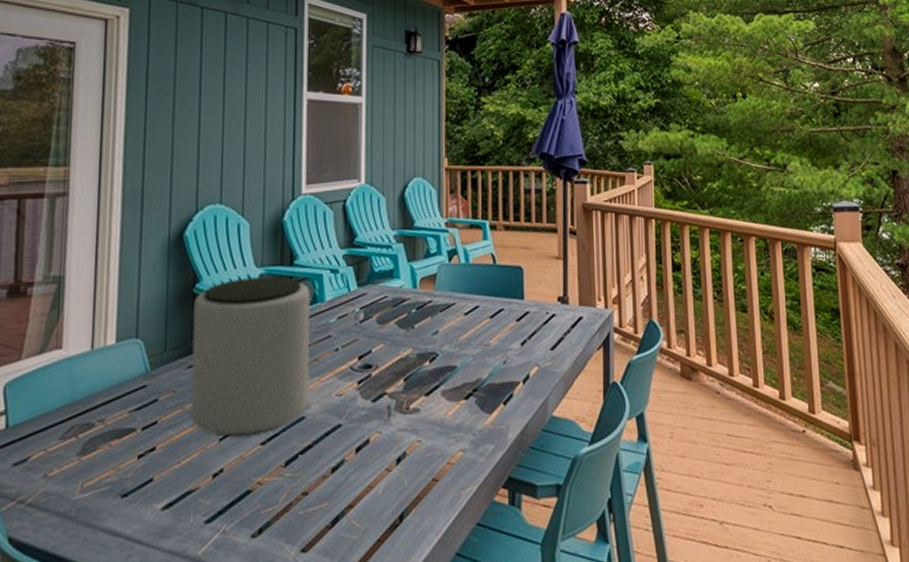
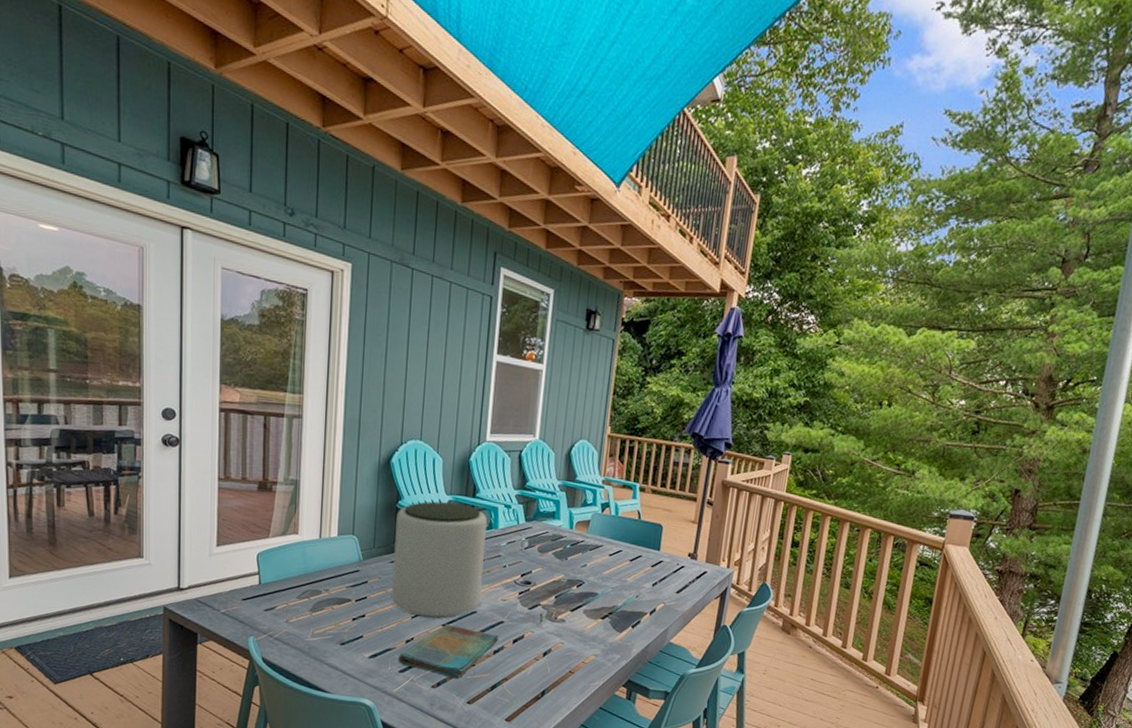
dish towel: none [203,440,336,519] -> present [398,624,499,679]

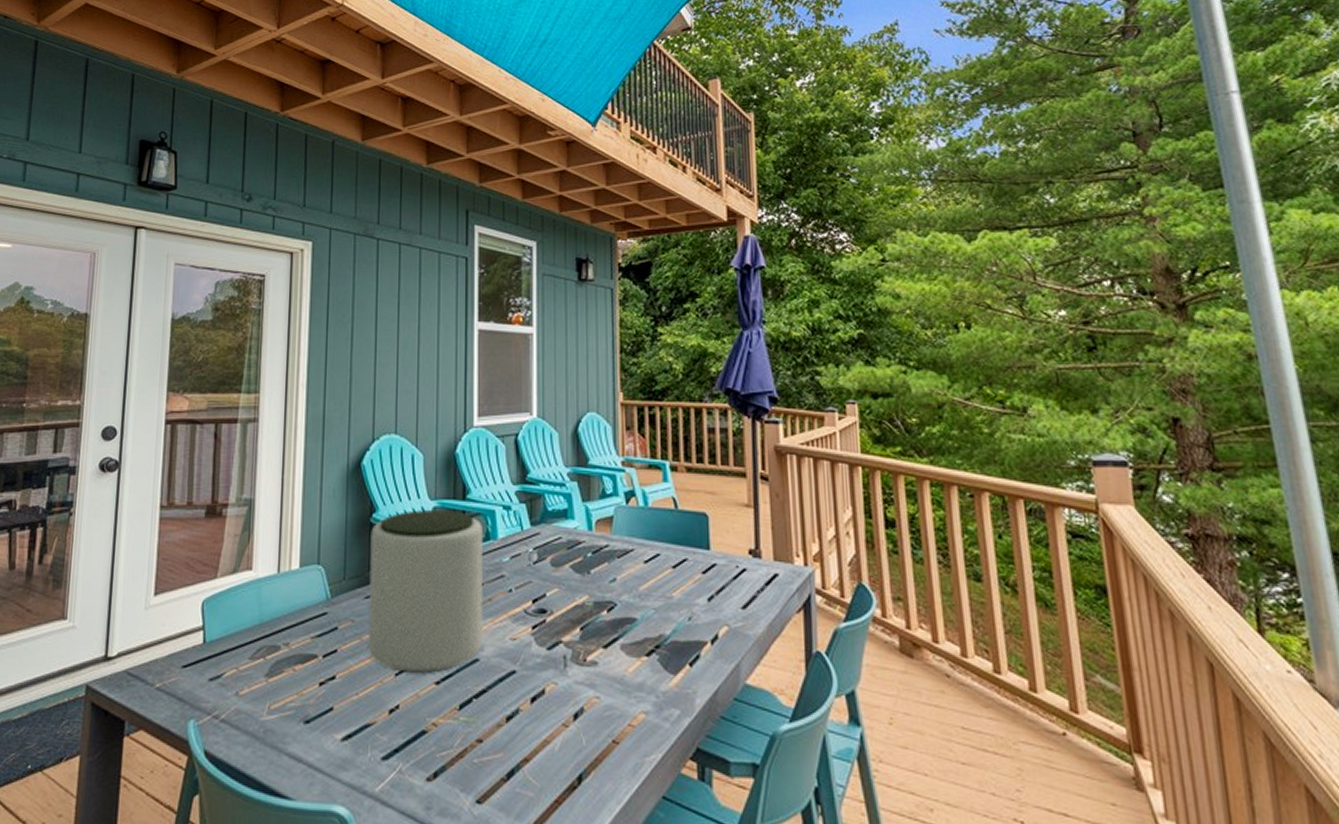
dish towel: present [398,624,499,679] -> none [380,680,511,765]

